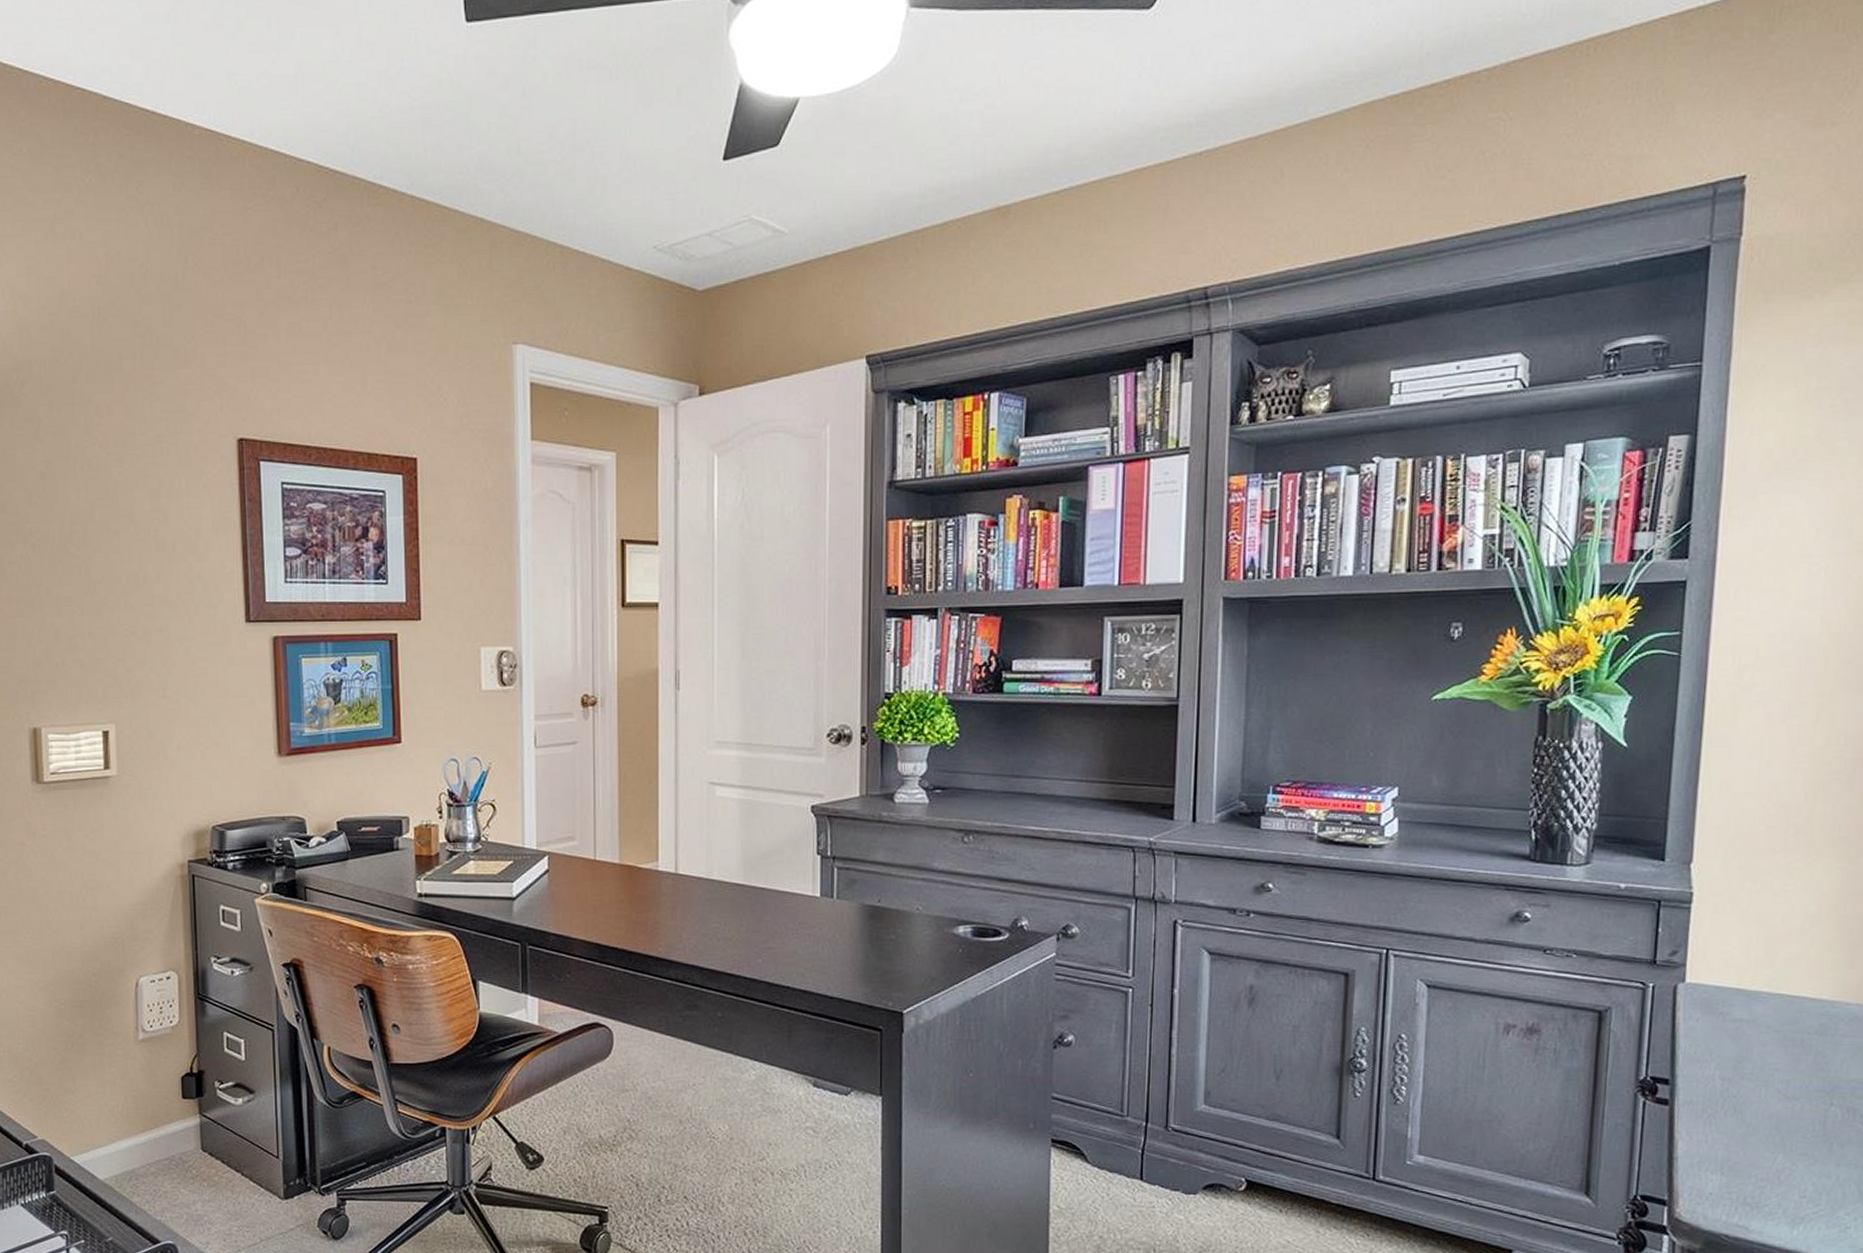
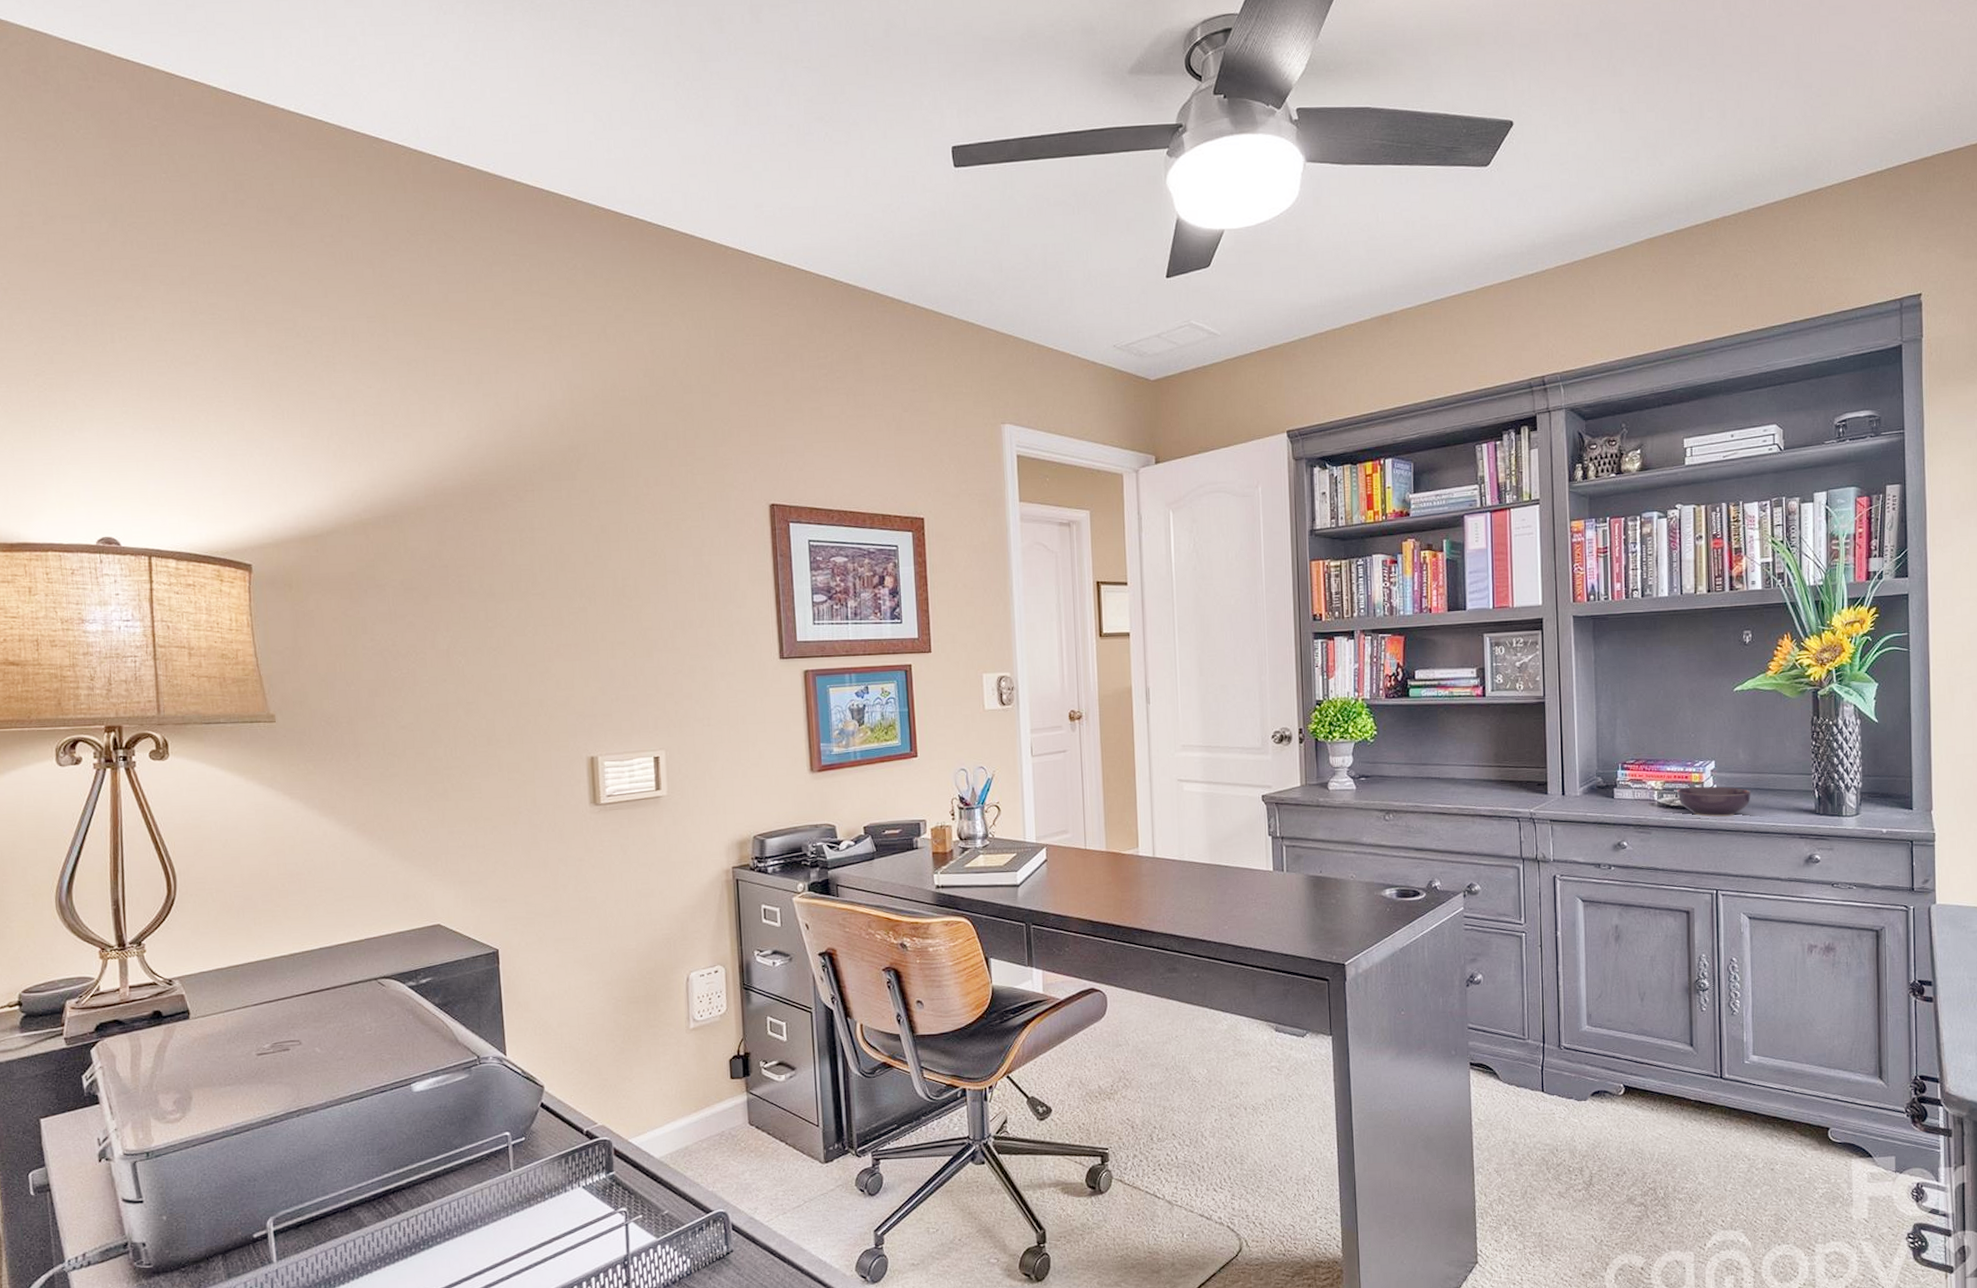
bowl: none [1344,819,1445,859] -> present [1677,786,1751,818]

